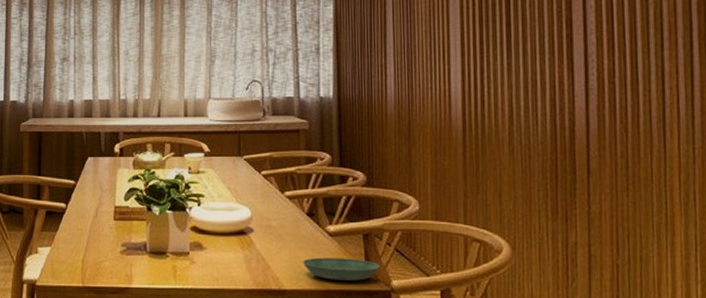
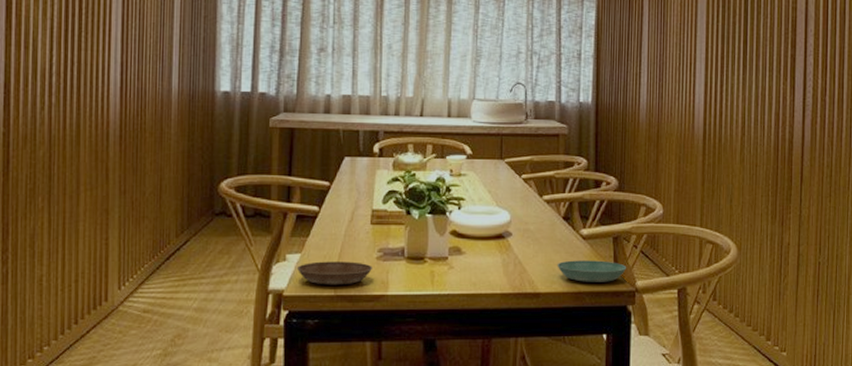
saucer: none [47,254,117,277] -> present [296,261,372,285]

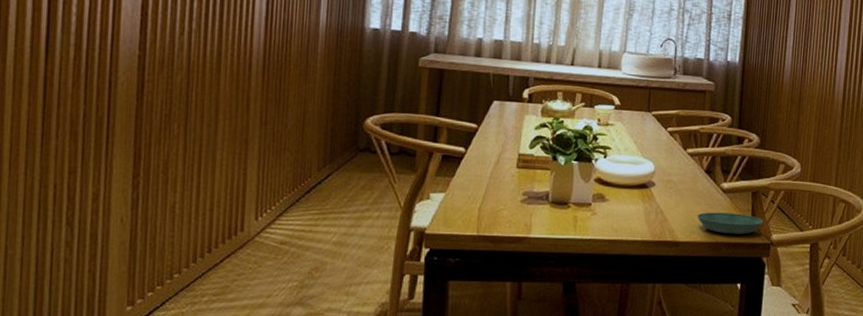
saucer: present [296,261,372,285] -> none [439,201,516,226]

